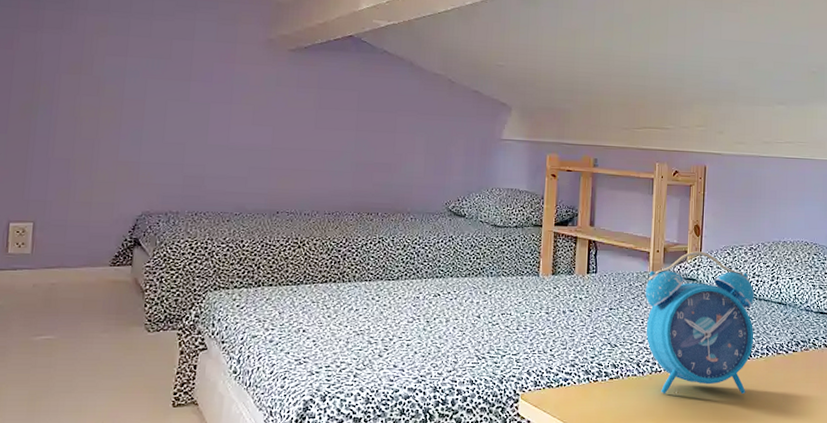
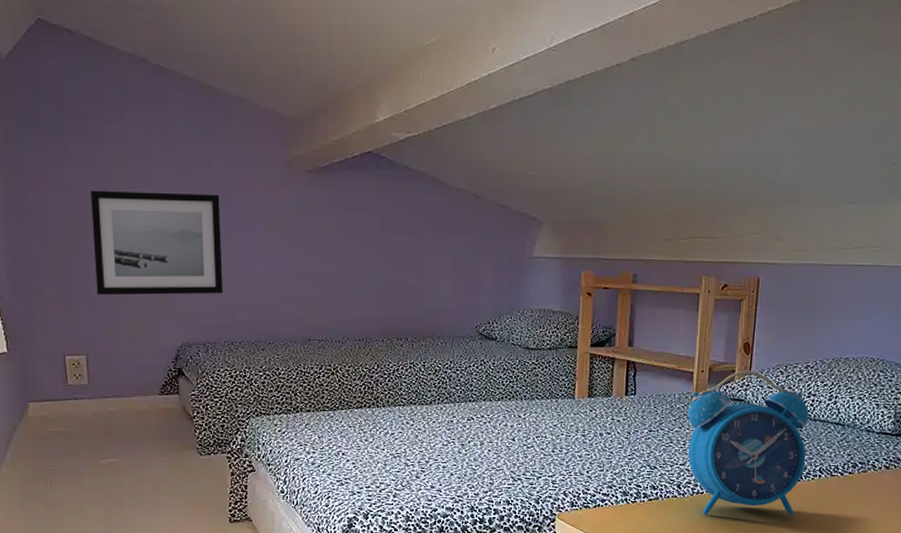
wall art: none [55,56,199,164] -> present [90,190,223,296]

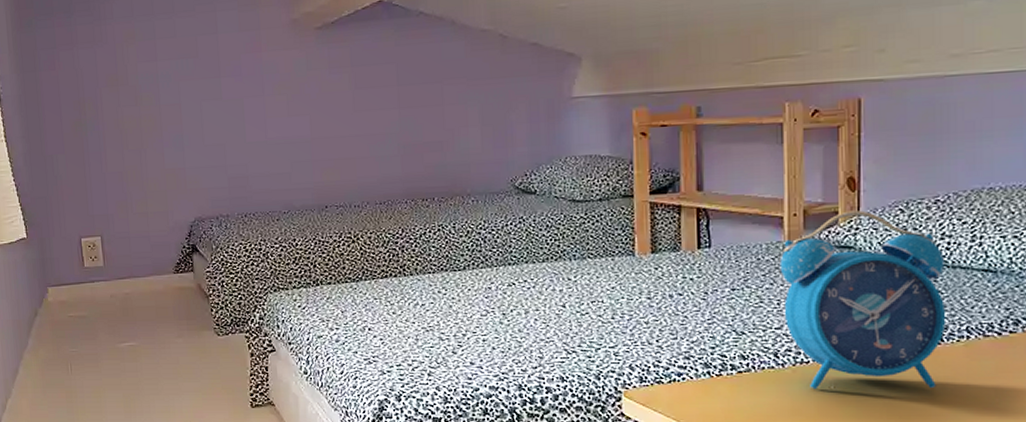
wall art: present [90,190,223,296] -> none [100,61,235,175]

